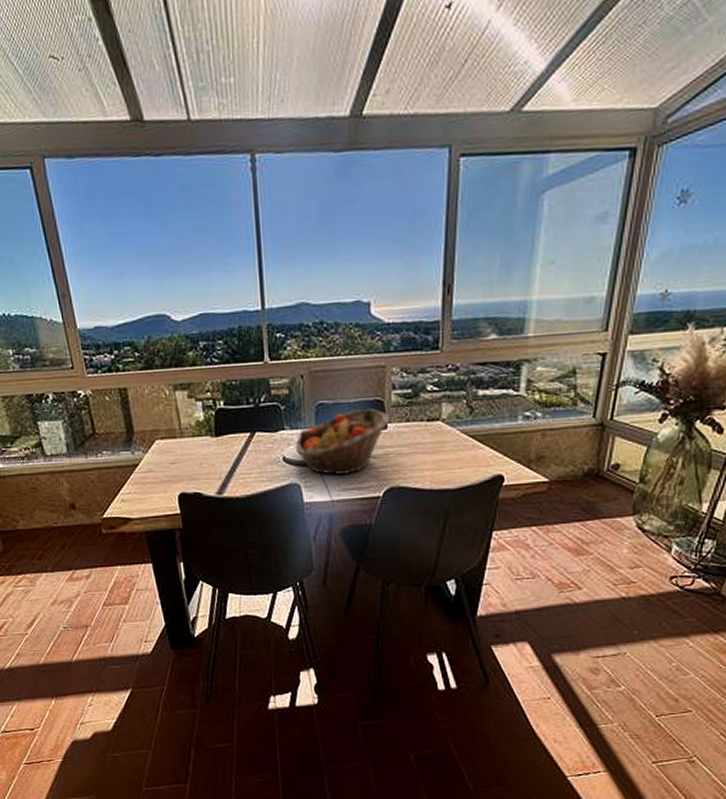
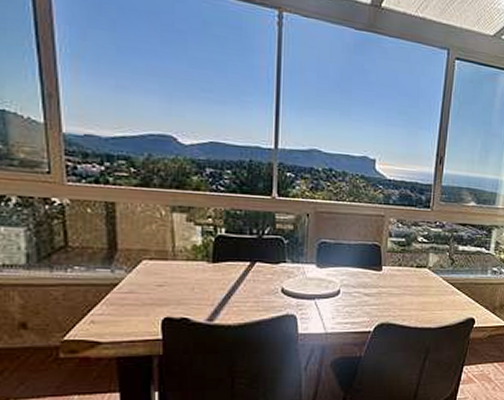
fruit basket: present [295,408,389,475] -> none [294,250,384,309]

